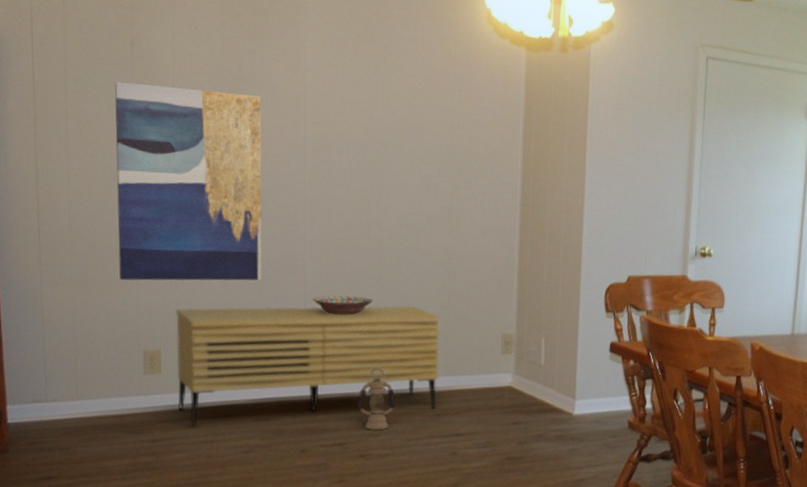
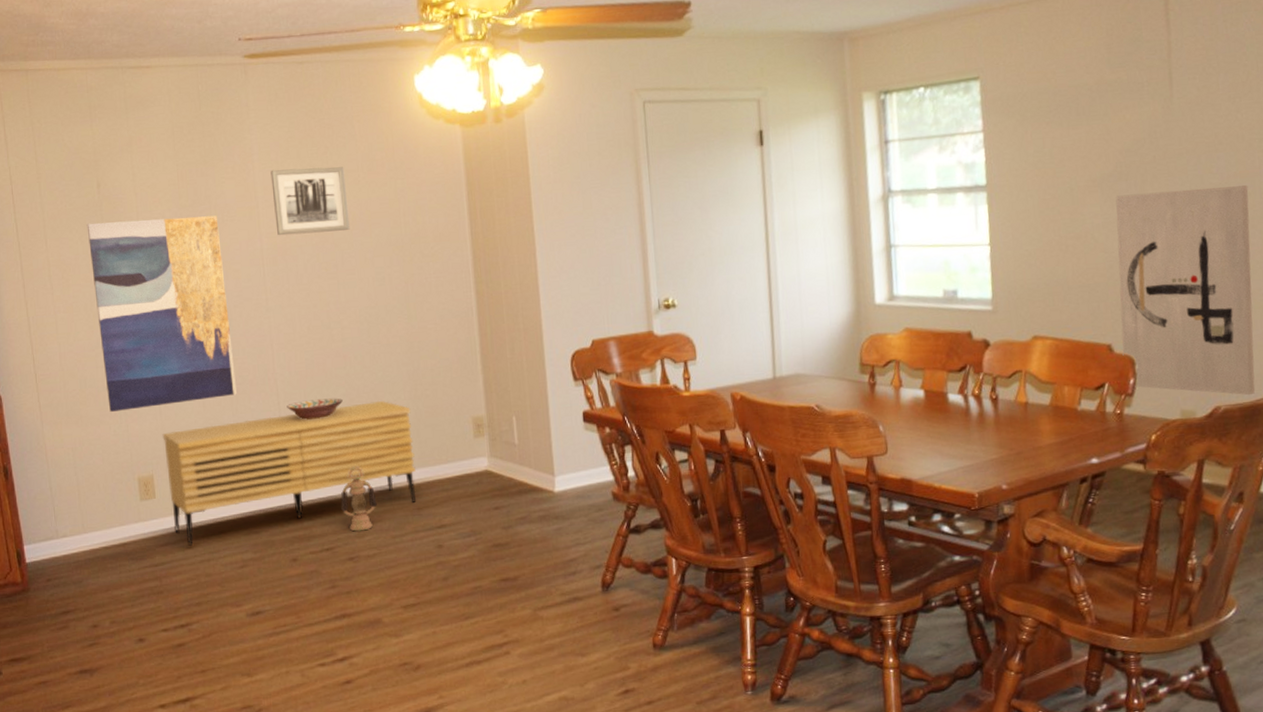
wall art: none [323,59,402,133] -> present [270,167,350,236]

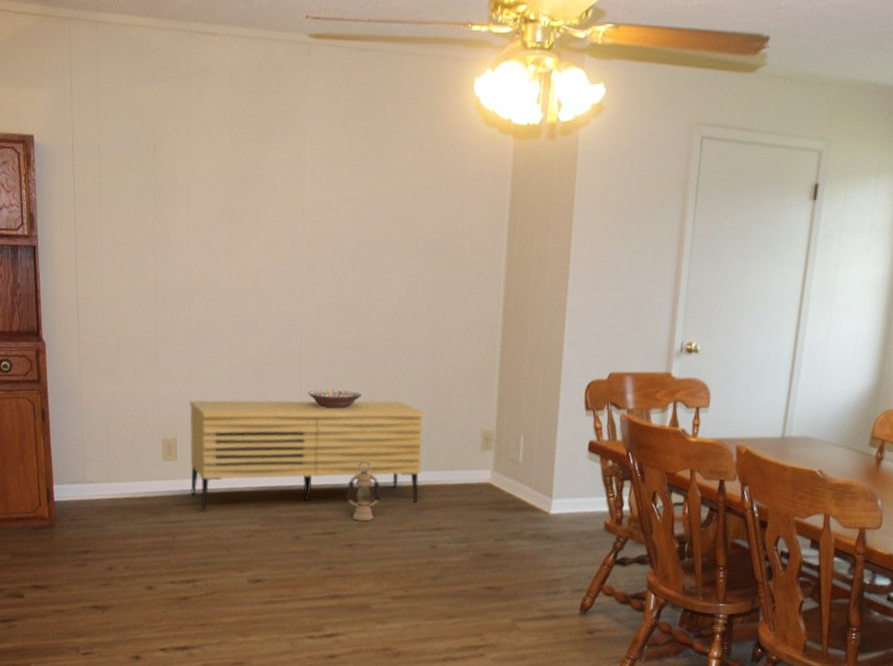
wall art: present [86,215,237,412] -> none [139,186,265,375]
wall art: present [270,167,350,236] -> none [319,156,393,228]

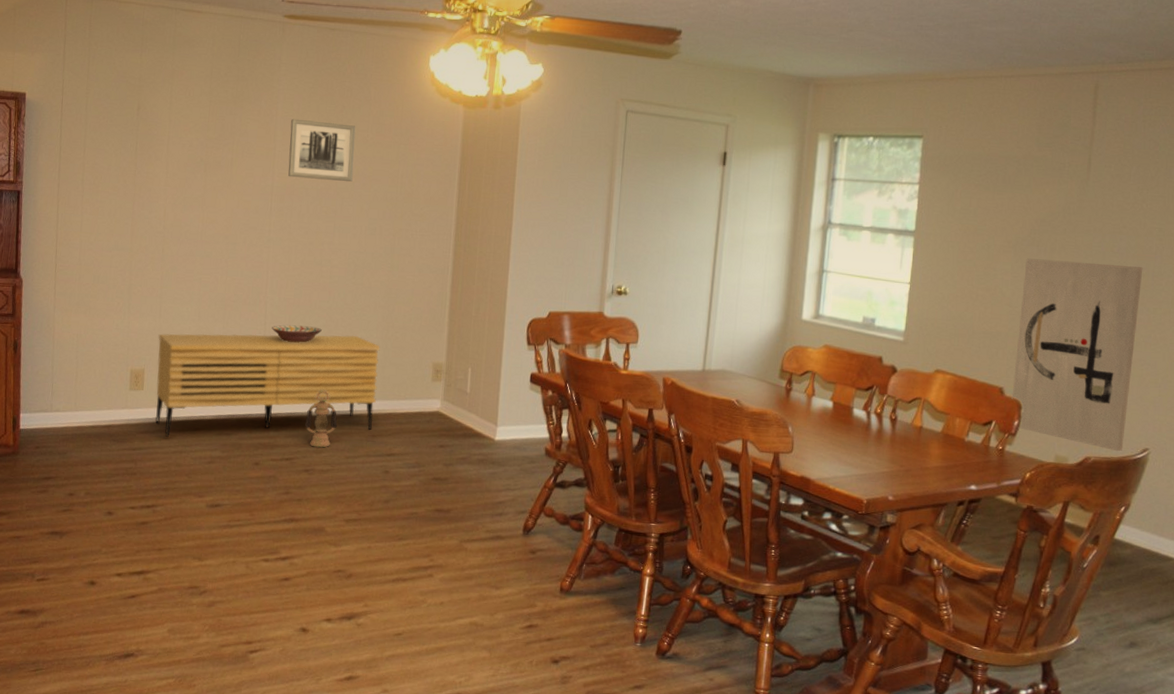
wall art: none [319,156,393,228] -> present [288,118,356,182]

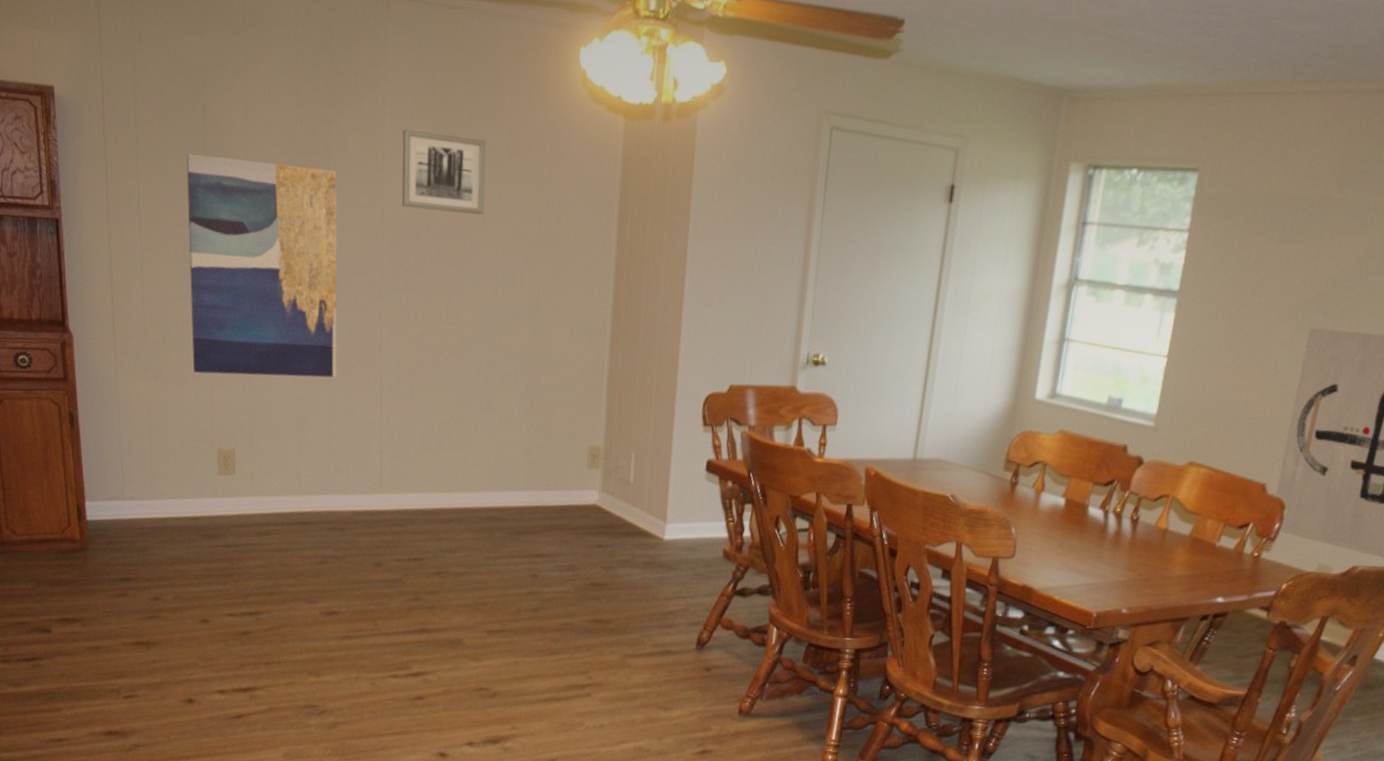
wall art: none [115,140,238,311] -> present [186,153,337,378]
sideboard: present [155,333,380,437] -> none [249,405,524,532]
decorative bowl: present [271,325,322,343] -> none [389,396,451,420]
lantern: present [305,390,337,448] -> none [435,477,474,547]

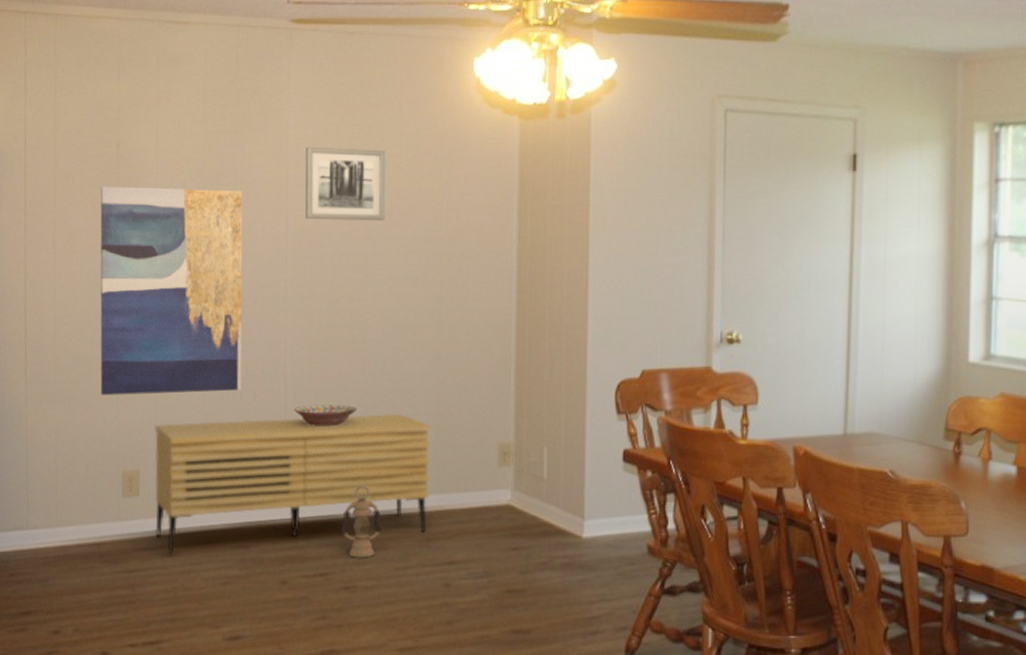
sideboard: none [249,405,524,532] -> present [154,413,431,554]
decorative bowl: none [389,396,451,420] -> present [294,404,357,427]
lantern: none [435,477,474,547] -> present [342,485,382,558]

